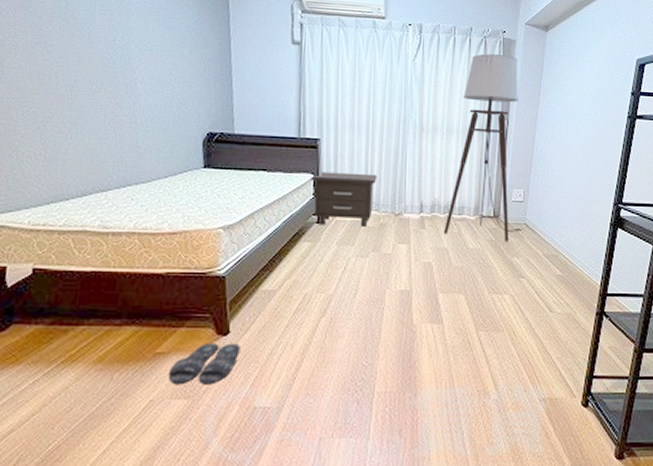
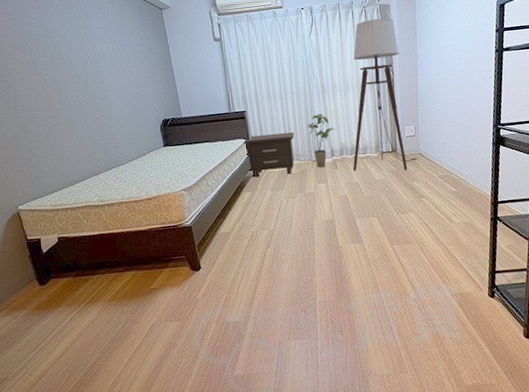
slippers: present [168,343,240,385] -> none [161,275,211,311]
house plant: none [394,157,429,224] -> present [307,114,335,168]

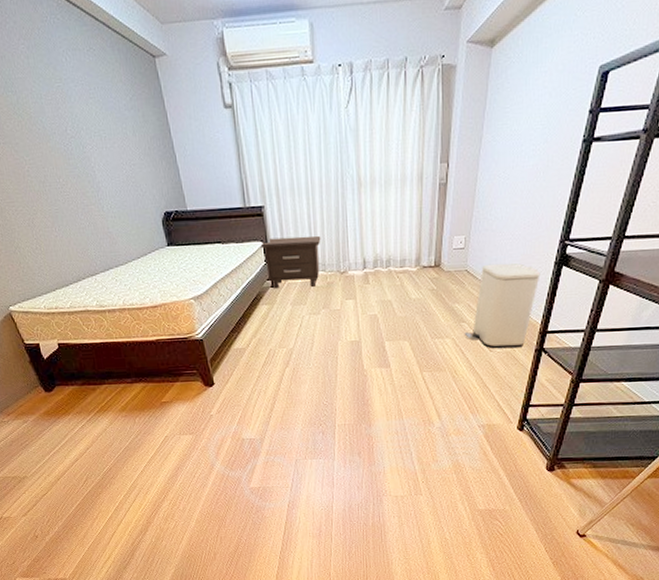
house plant: present [307,114,335,168] -> none [336,214,370,281]
floor lamp: present [352,18,418,171] -> none [386,85,463,290]
pedal bin: none [425,145,483,220] -> present [464,263,541,349]

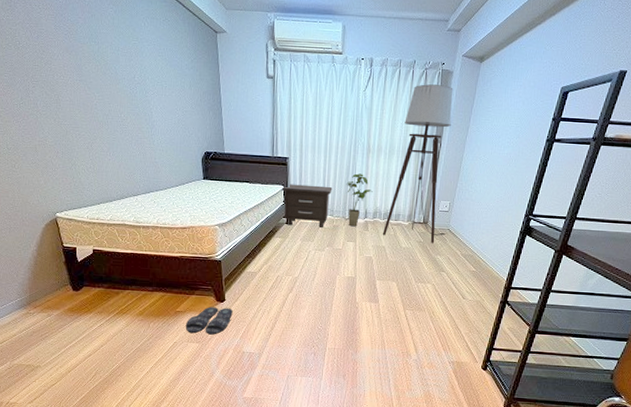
slippers: none [174,392,225,425] -> present [185,307,233,335]
house plant: none [336,214,370,281] -> present [346,173,373,227]
floor lamp: none [386,85,463,290] -> present [382,84,453,243]
pedal bin: present [464,263,541,349] -> none [443,226,508,299]

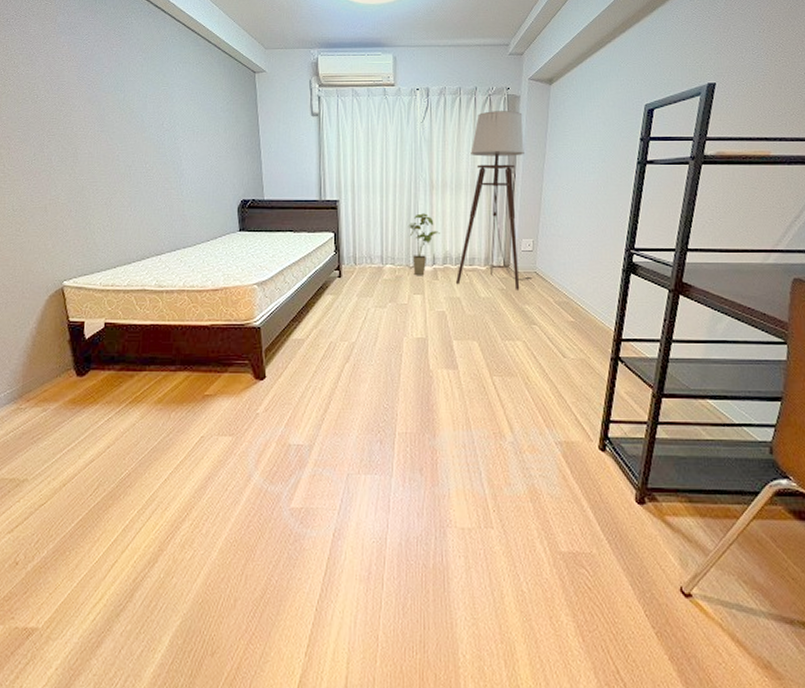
slippers: present [185,307,233,335] -> none [215,387,275,424]
nightstand: present [281,184,333,229] -> none [331,230,392,281]

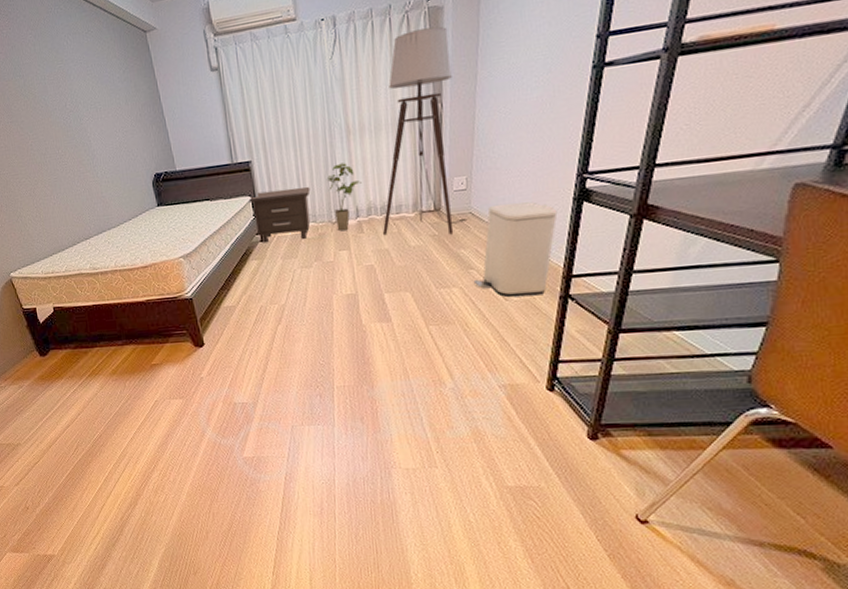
nightstand: none [331,230,392,281] -> present [248,187,311,243]
pedal bin: none [535,267,610,355] -> present [473,202,558,297]

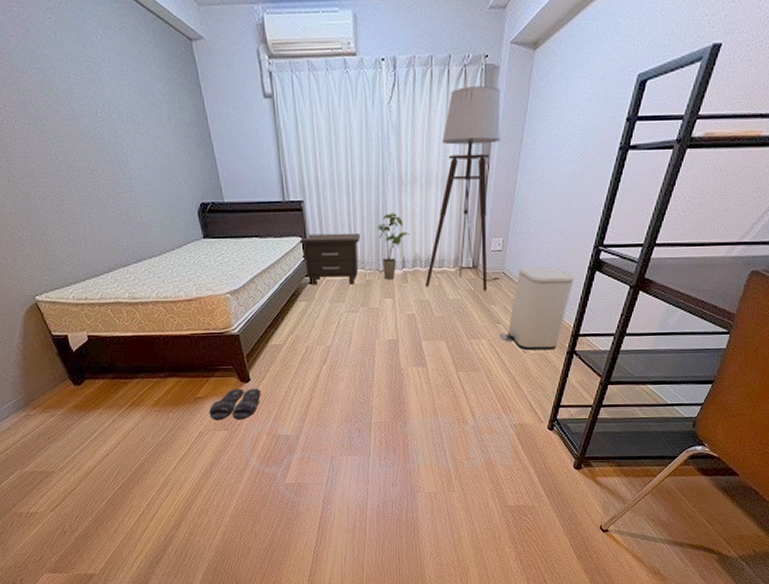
slippers: none [164,353,215,389] -> present [209,388,261,421]

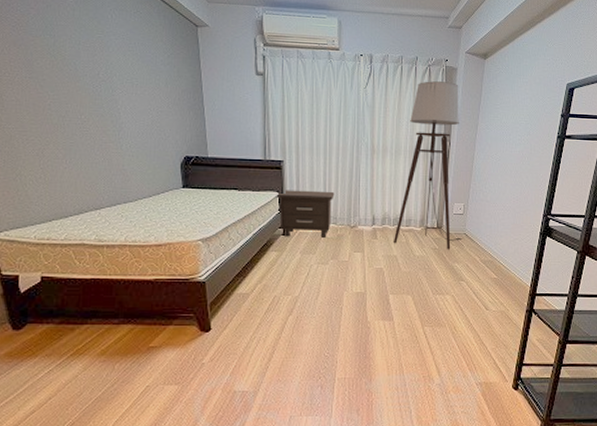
slippers: present [209,388,261,421] -> none [160,338,221,374]
house plant: present [376,213,410,280] -> none [349,176,380,235]
pedal bin: present [499,266,575,350] -> none [463,230,529,308]

